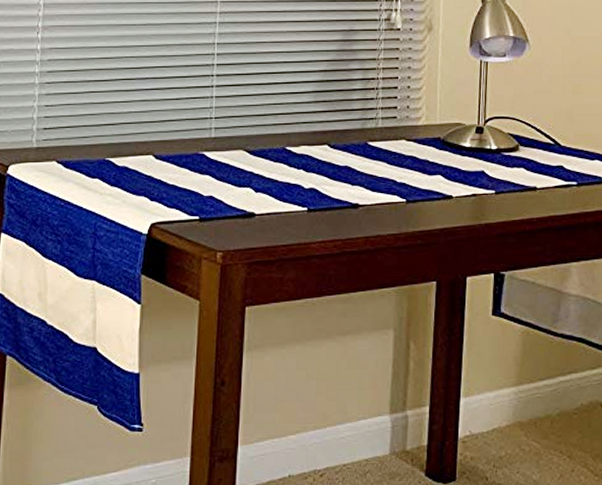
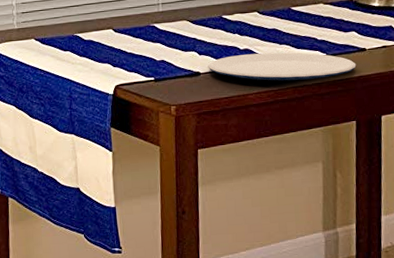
plate: none [264,195,441,229] -> present [207,52,357,81]

